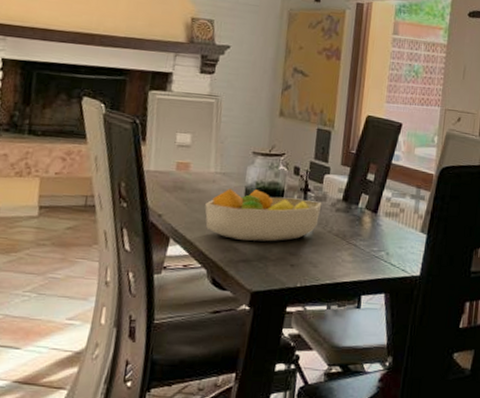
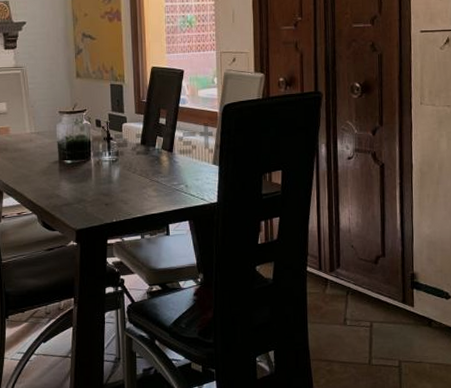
fruit bowl: present [205,188,322,242] -> none [27,143,124,188]

